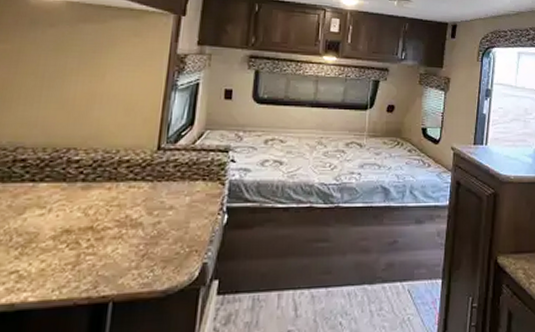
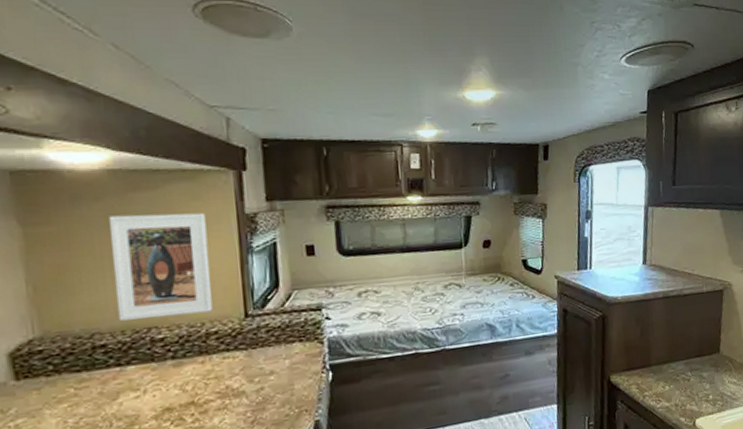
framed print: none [43,42,142,140] -> present [109,212,213,321]

